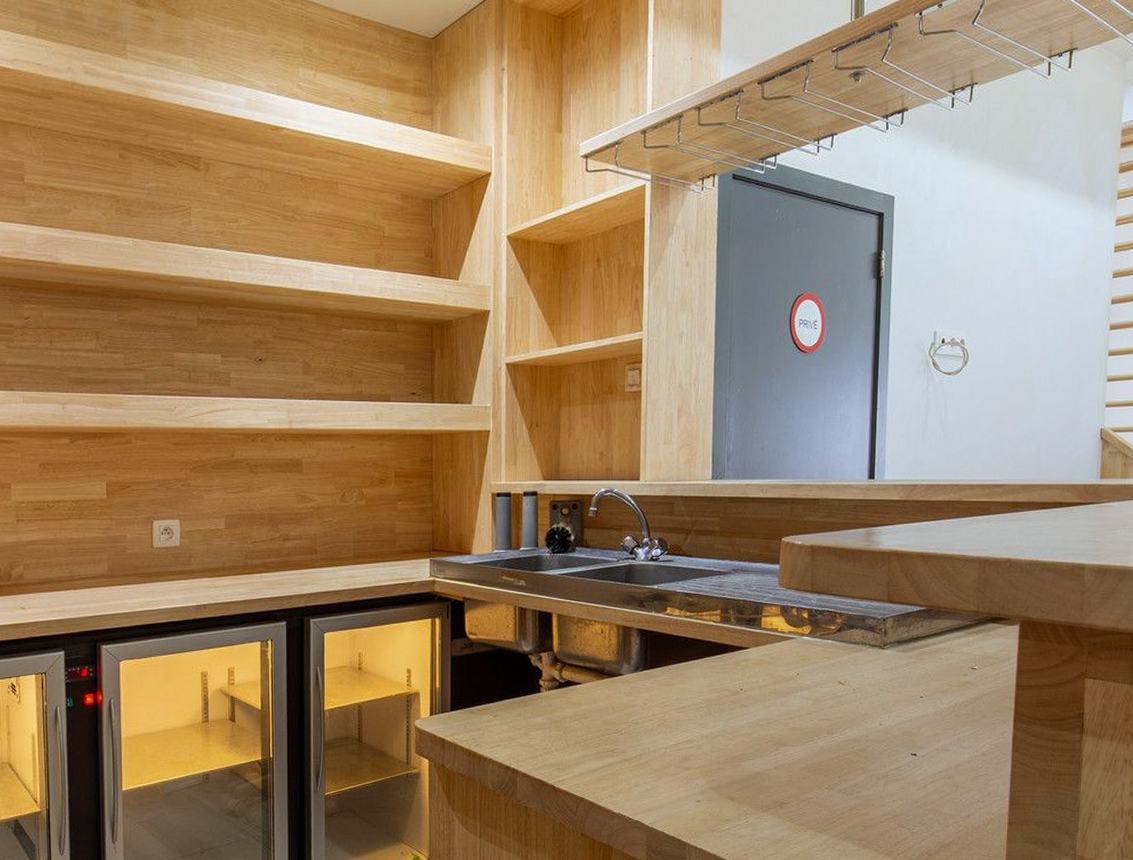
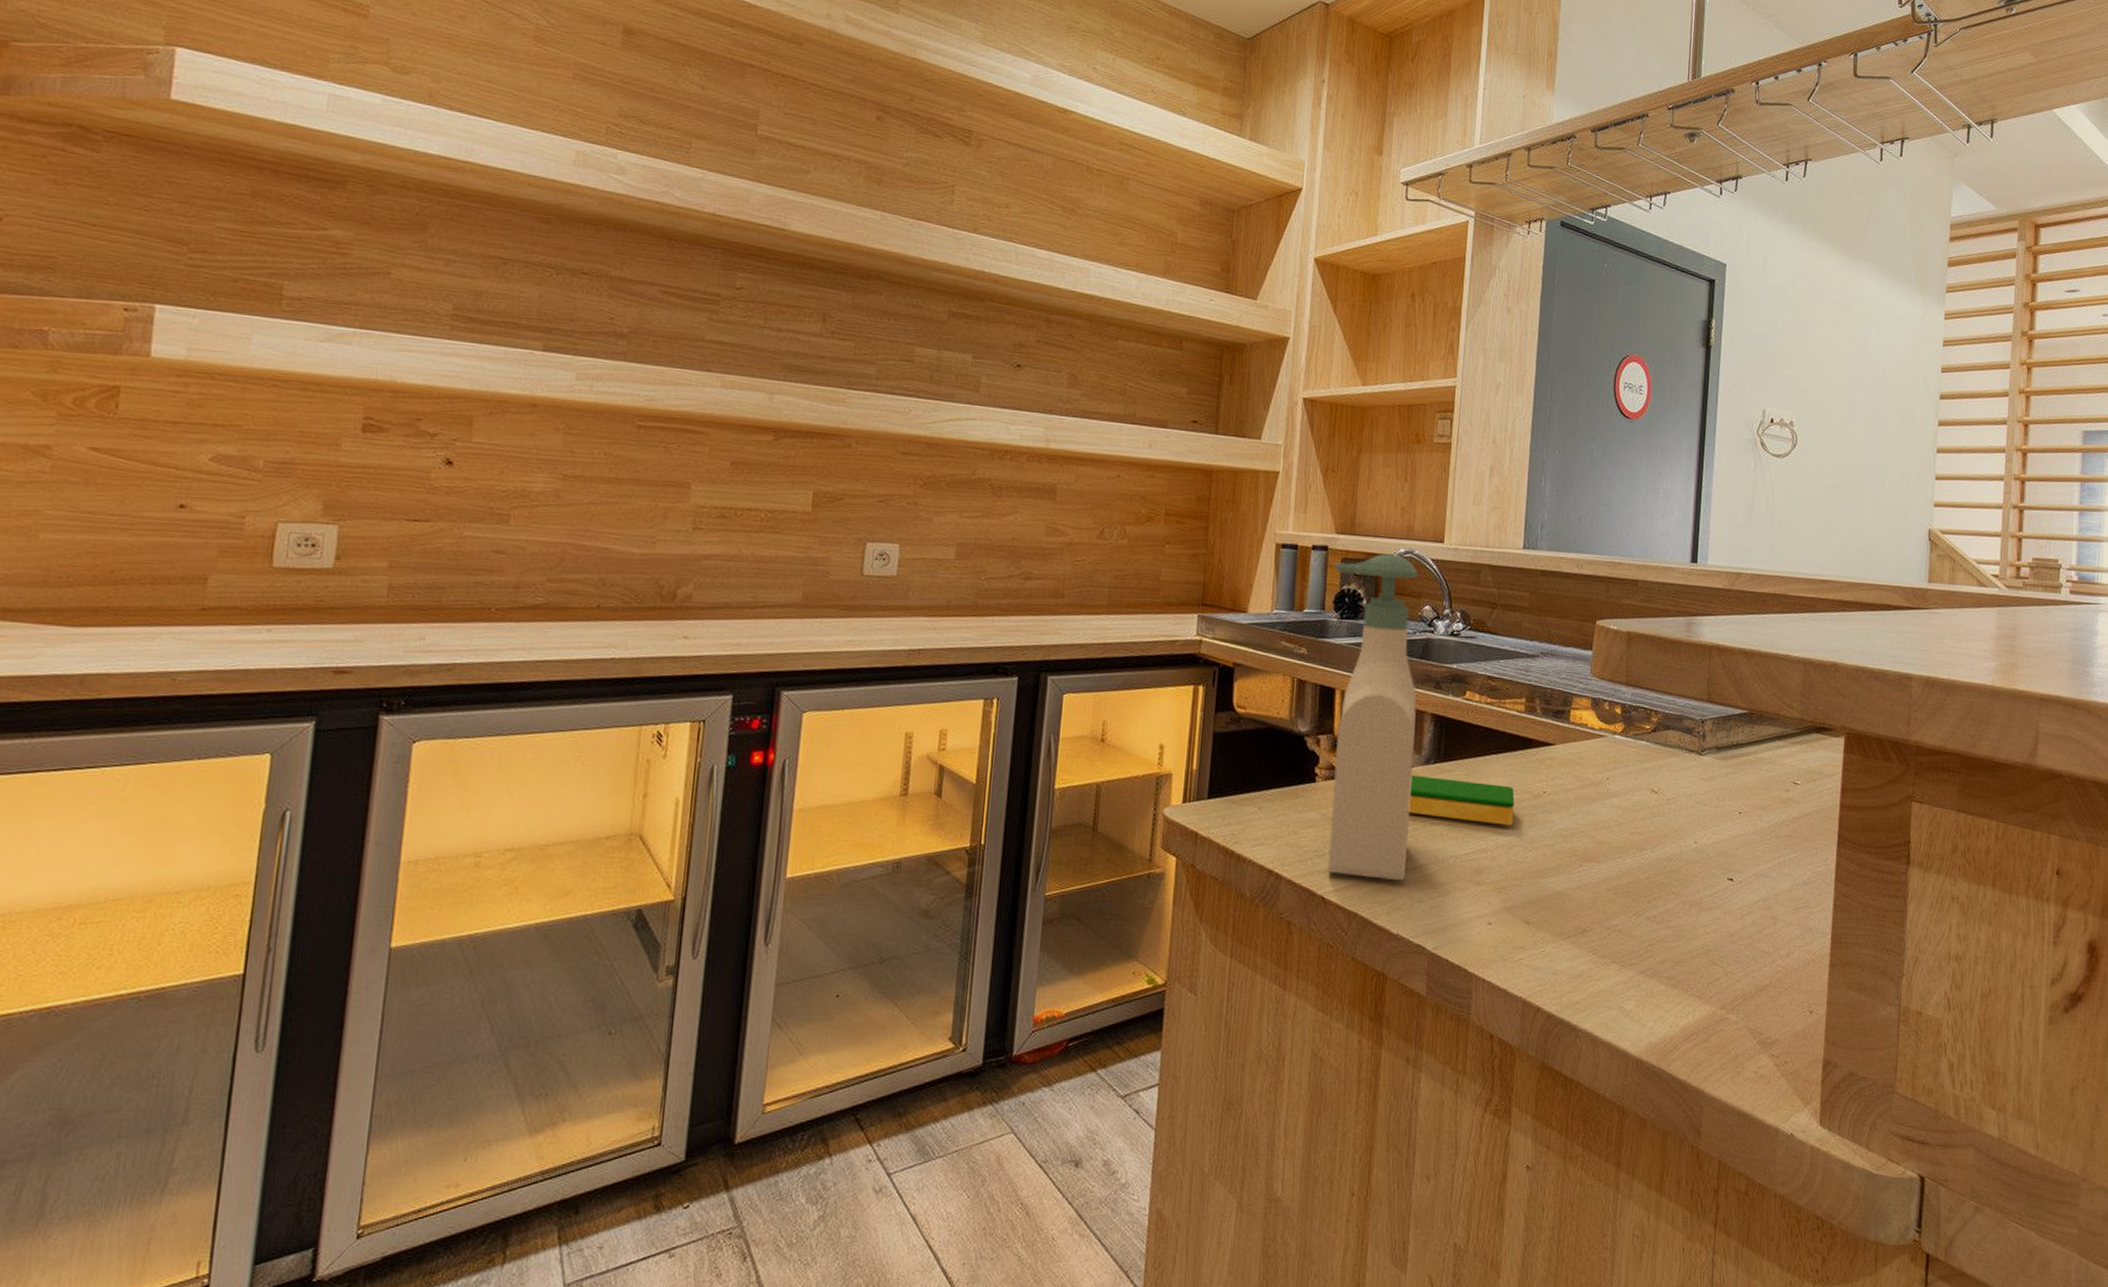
soap bottle: none [543,493,624,770] -> present [1328,553,1419,881]
dish sponge: none [622,681,715,719] -> present [1408,774,1515,826]

